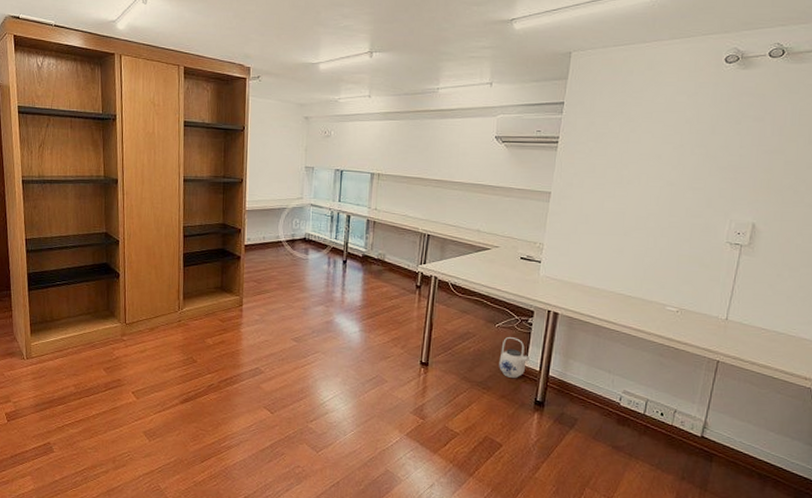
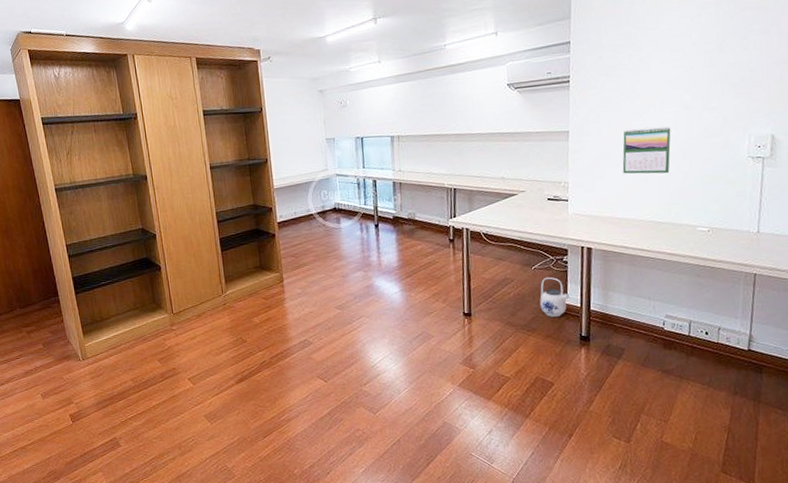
calendar: none [599,199,653,249] -> present [622,126,671,174]

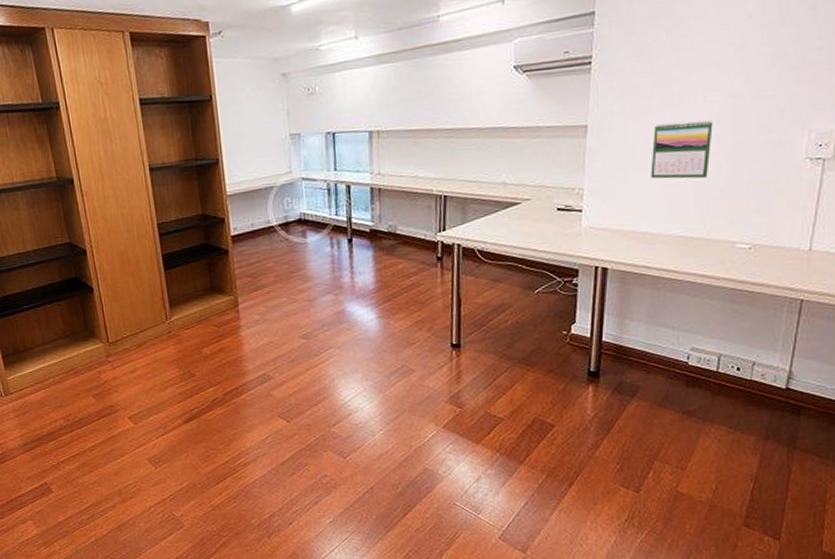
teapot: present [540,277,570,317] -> none [542,303,579,349]

